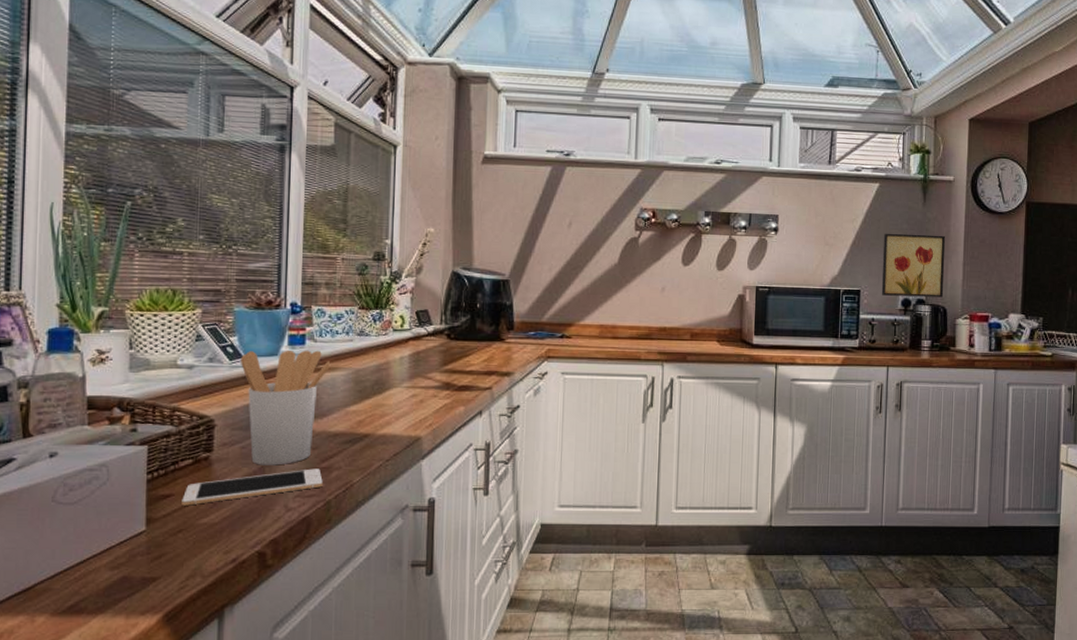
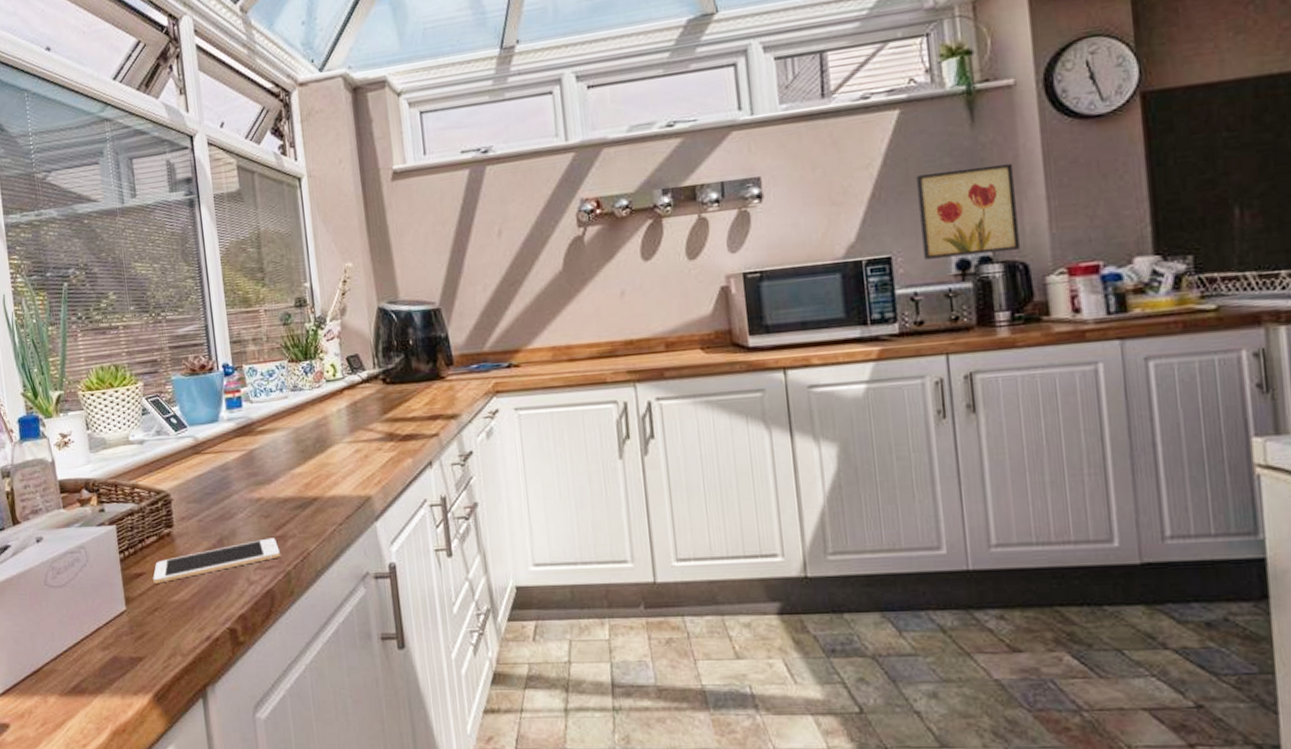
utensil holder: present [241,350,331,465] -> none [185,412,270,538]

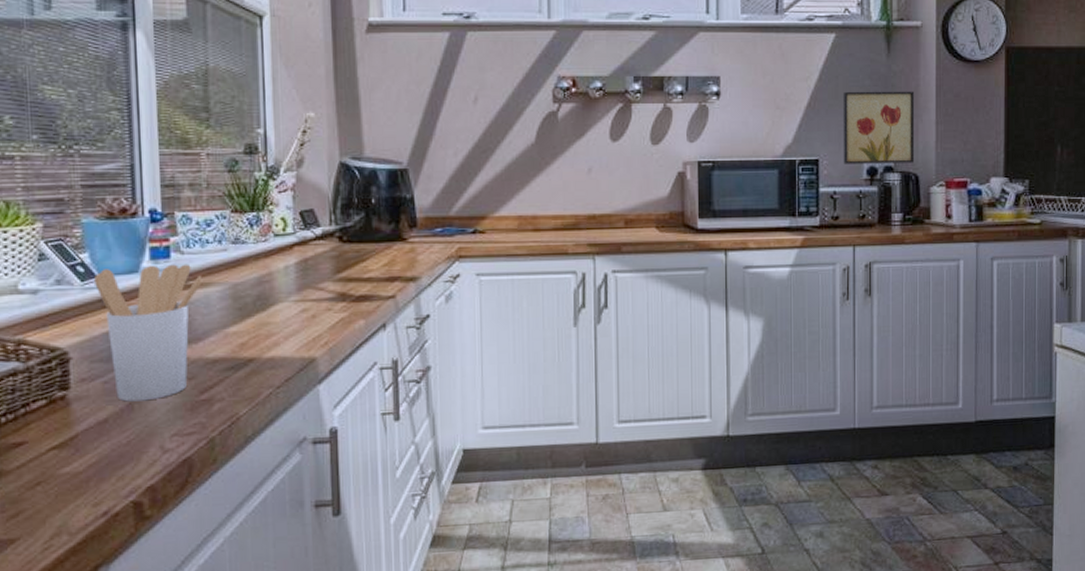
cell phone: present [153,538,280,584] -> none [37,401,204,454]
utensil holder: none [185,412,270,538] -> present [94,264,203,402]

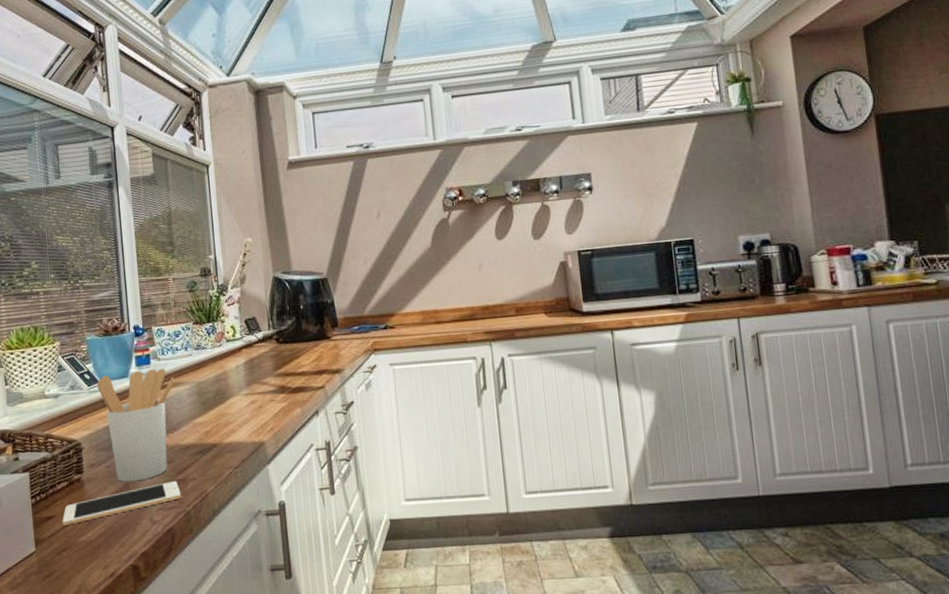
cell phone: none [37,401,204,454] -> present [62,481,181,526]
wall art: present [842,91,915,164] -> none [710,166,792,242]

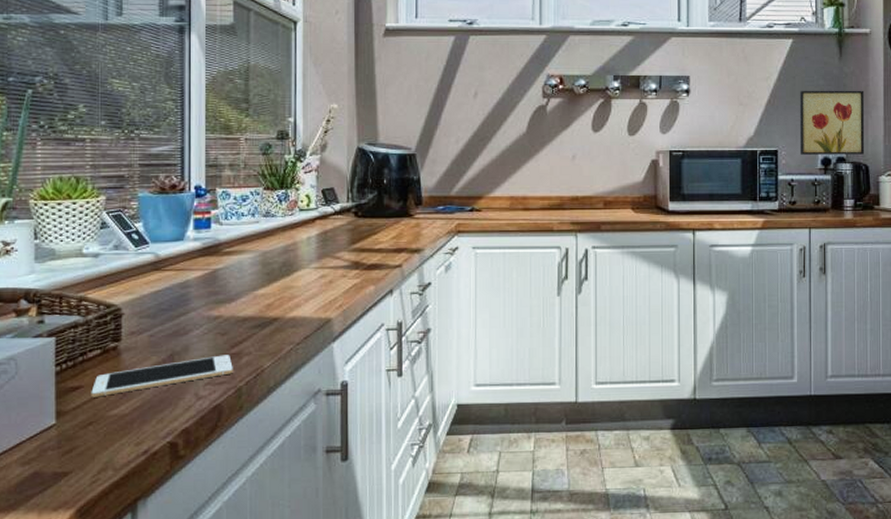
utensil holder: present [97,368,175,482] -> none [147,233,237,353]
wall art: none [710,166,792,242] -> present [799,90,865,155]

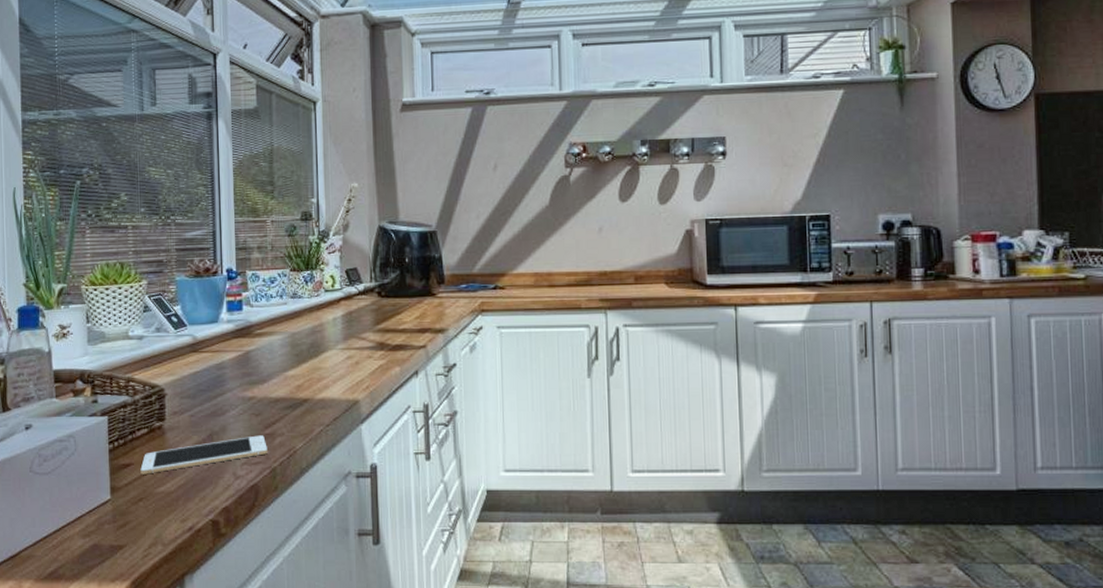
wall art: present [799,90,865,155] -> none [853,143,935,219]

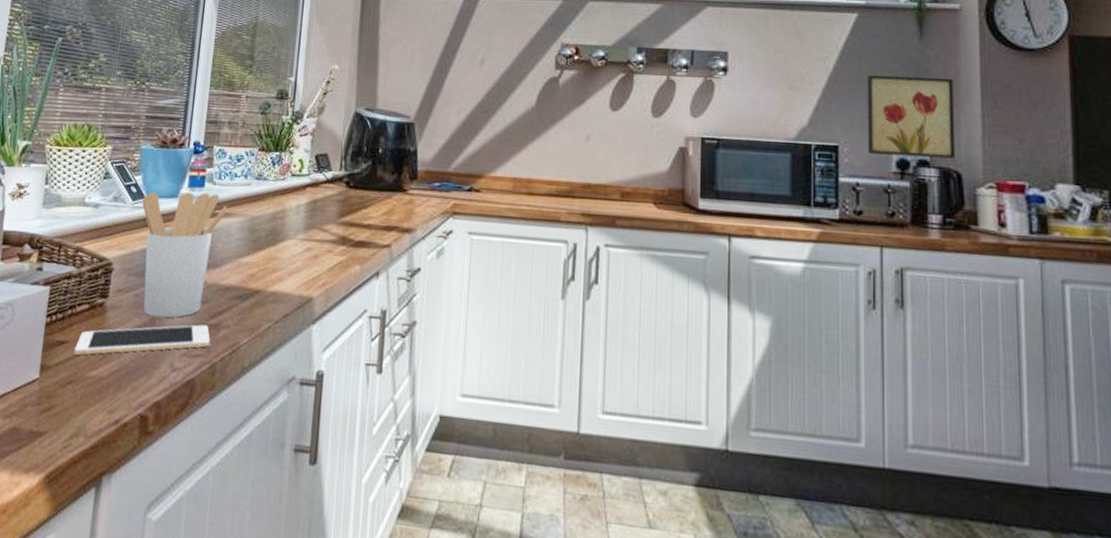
utensil holder: none [185,315,268,433] -> present [142,191,227,318]
wall art: none [853,143,935,219] -> present [866,74,956,159]

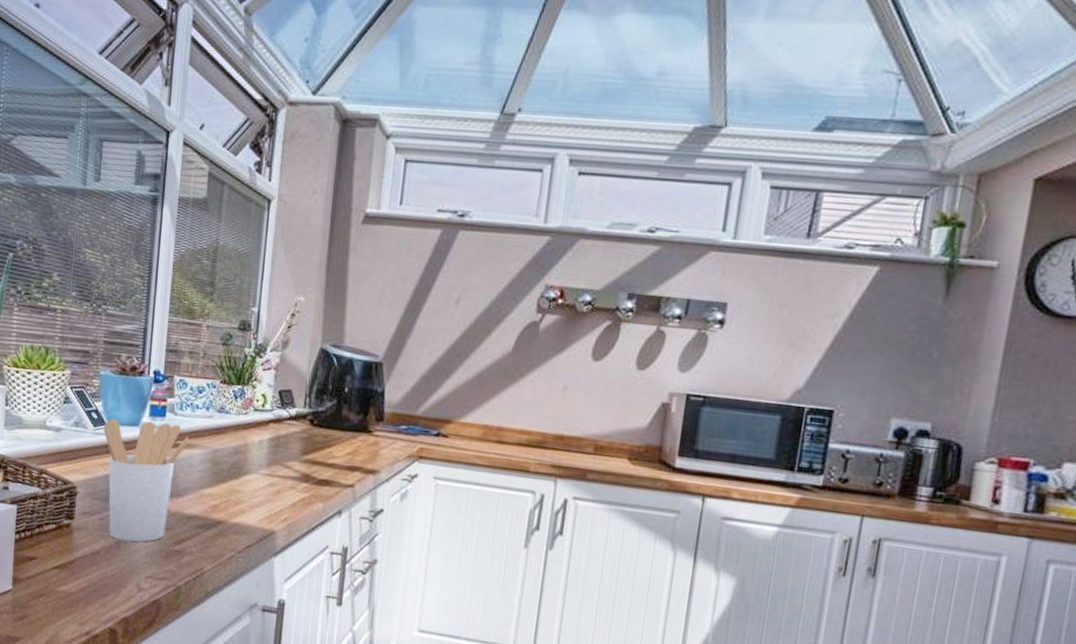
cell phone: present [74,324,210,355] -> none [44,548,175,572]
wall art: present [866,74,956,159] -> none [864,336,975,431]

